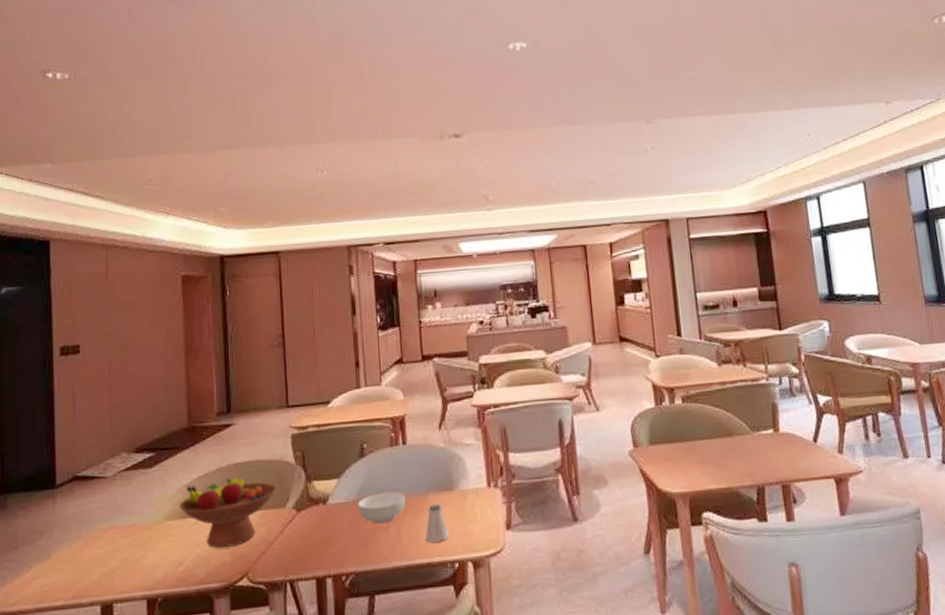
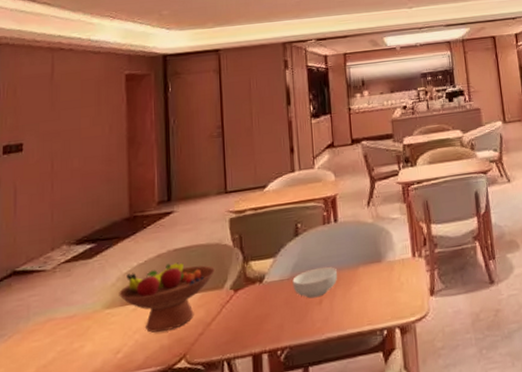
saltshaker: present [426,504,449,543] -> none [356,275,378,313]

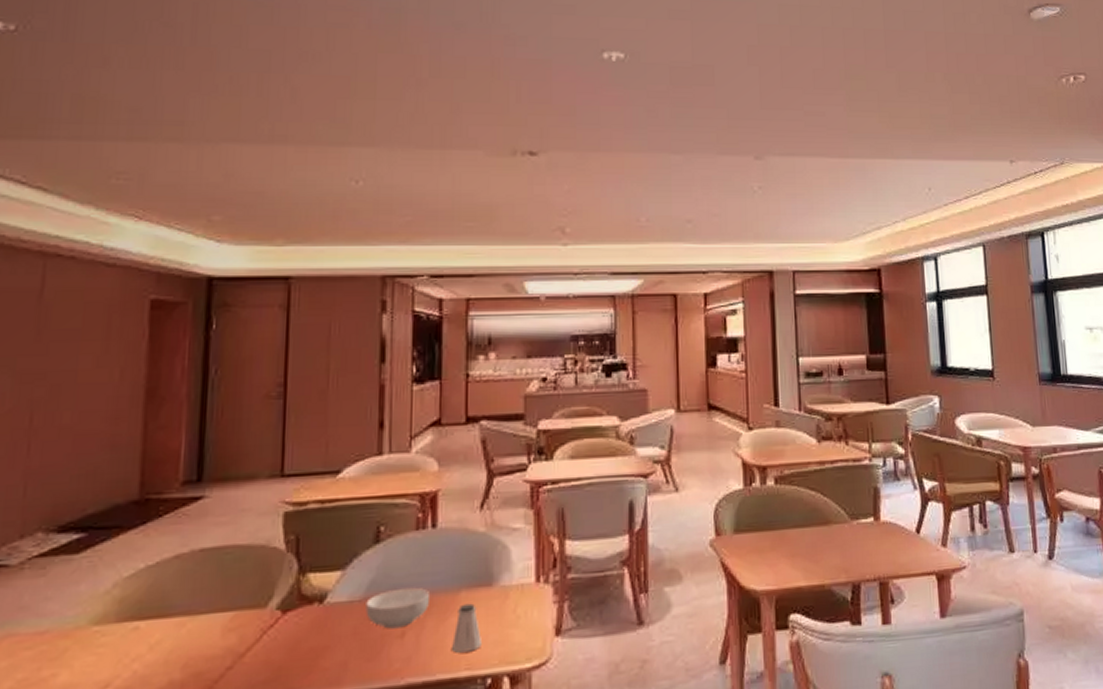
fruit bowl: present [119,262,215,333] -> none [114,567,257,662]
saltshaker: none [356,275,378,313] -> present [452,603,482,653]

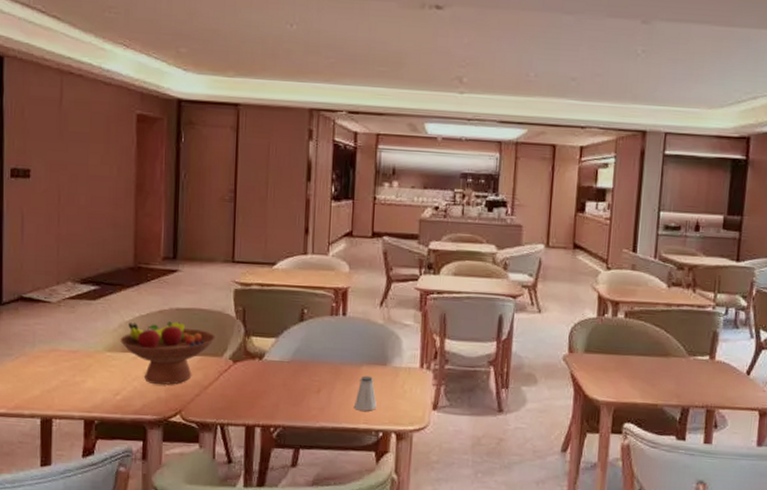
fruit bowl: none [114,567,257,662] -> present [120,321,215,385]
cereal bowl: present [365,587,429,629] -> none [292,357,339,386]

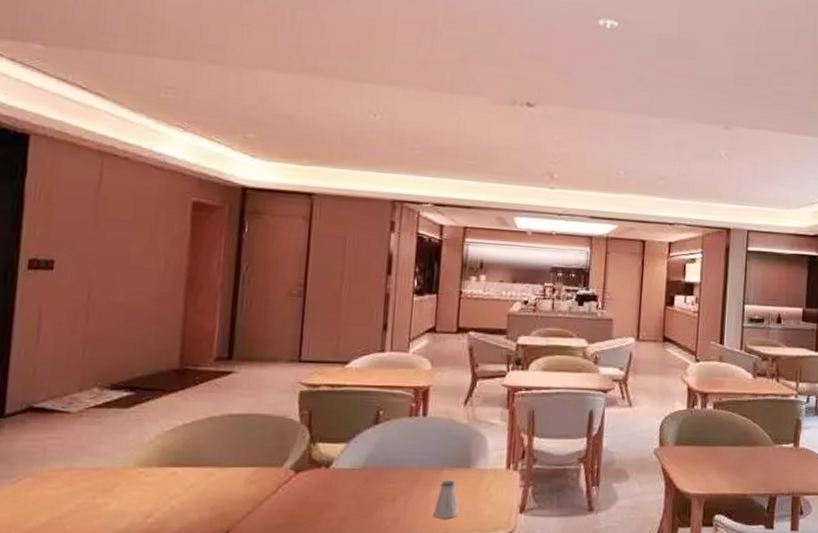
fruit bowl: present [120,321,215,385] -> none [157,429,275,502]

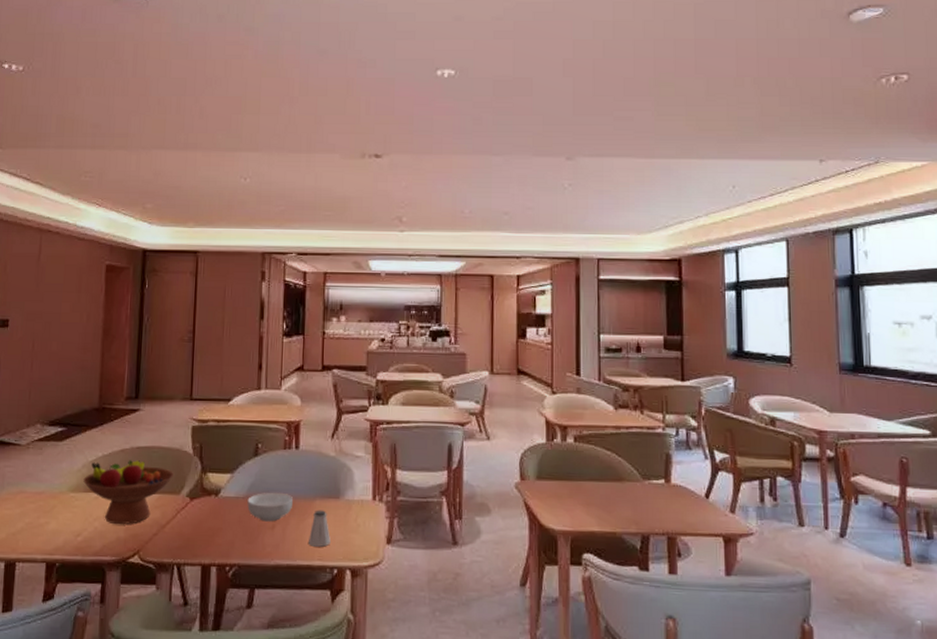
fruit bowl: none [157,429,275,502] -> present [83,460,173,524]
cereal bowl: none [364,462,417,494] -> present [247,492,293,522]

